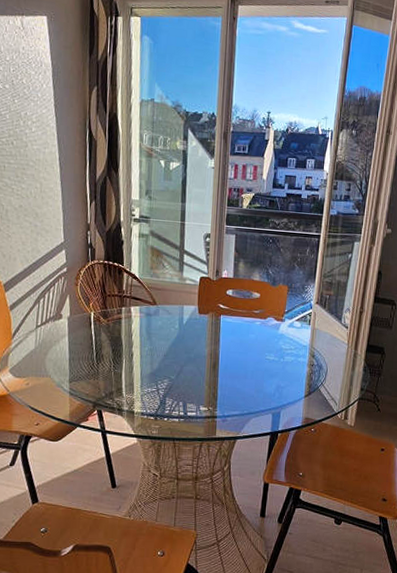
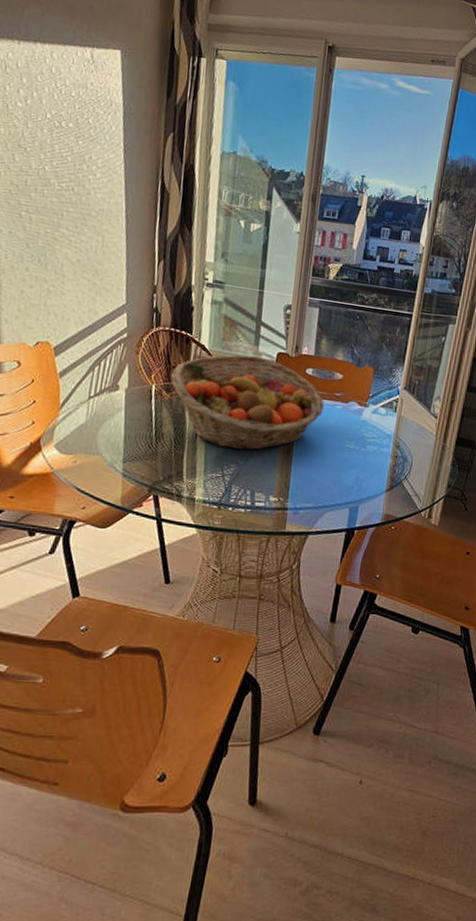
fruit basket: none [107,281,244,367] -> present [171,354,324,451]

